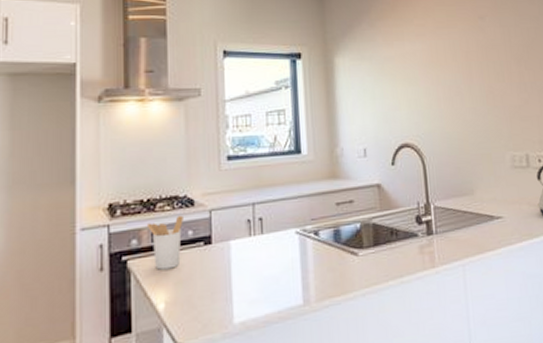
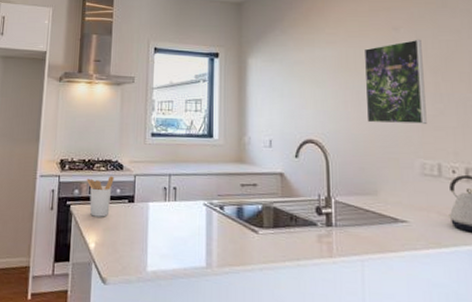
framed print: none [452,27,514,119] -> present [363,39,427,125]

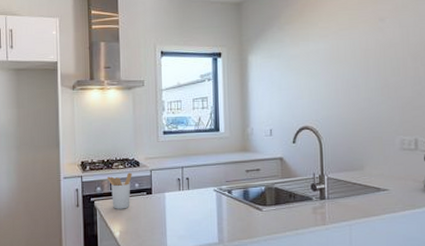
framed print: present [363,39,427,125] -> none [353,28,407,108]

